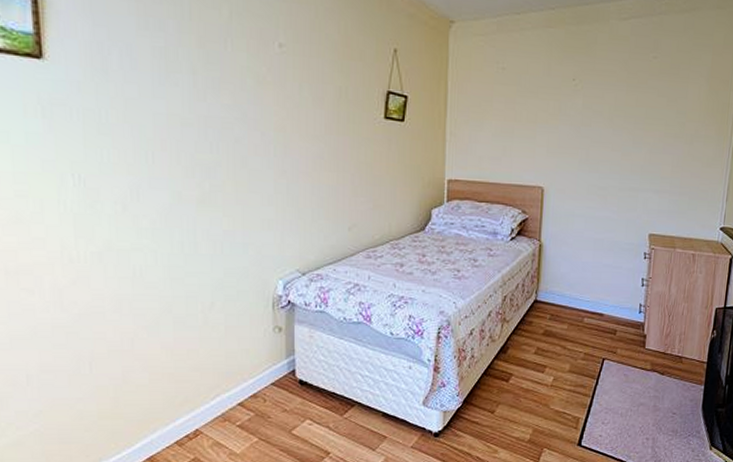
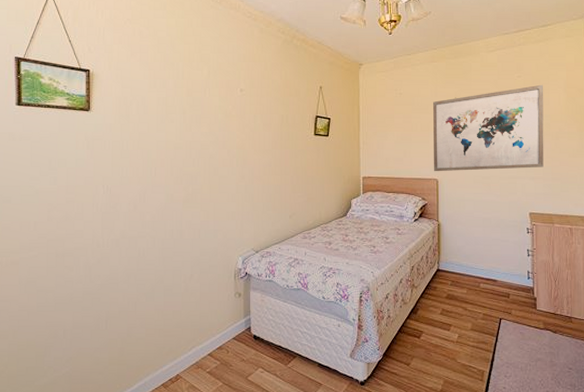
wall art: none [539,70,684,179] -> present [433,84,544,172]

